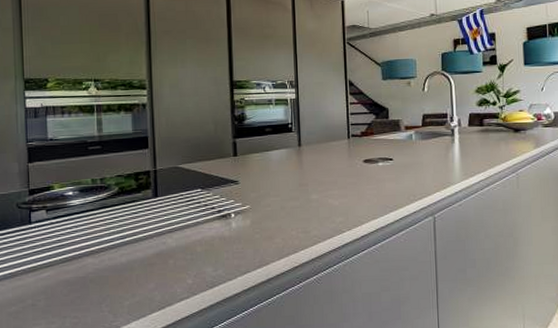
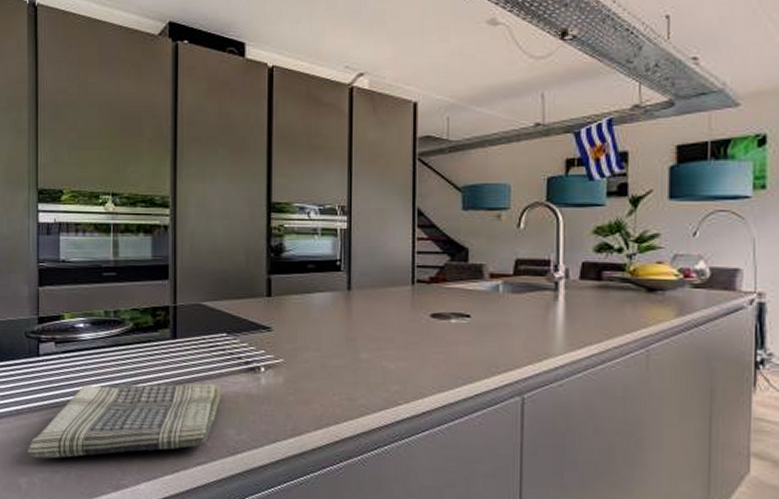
dish towel: none [22,231,199,314] -> present [26,383,222,459]

